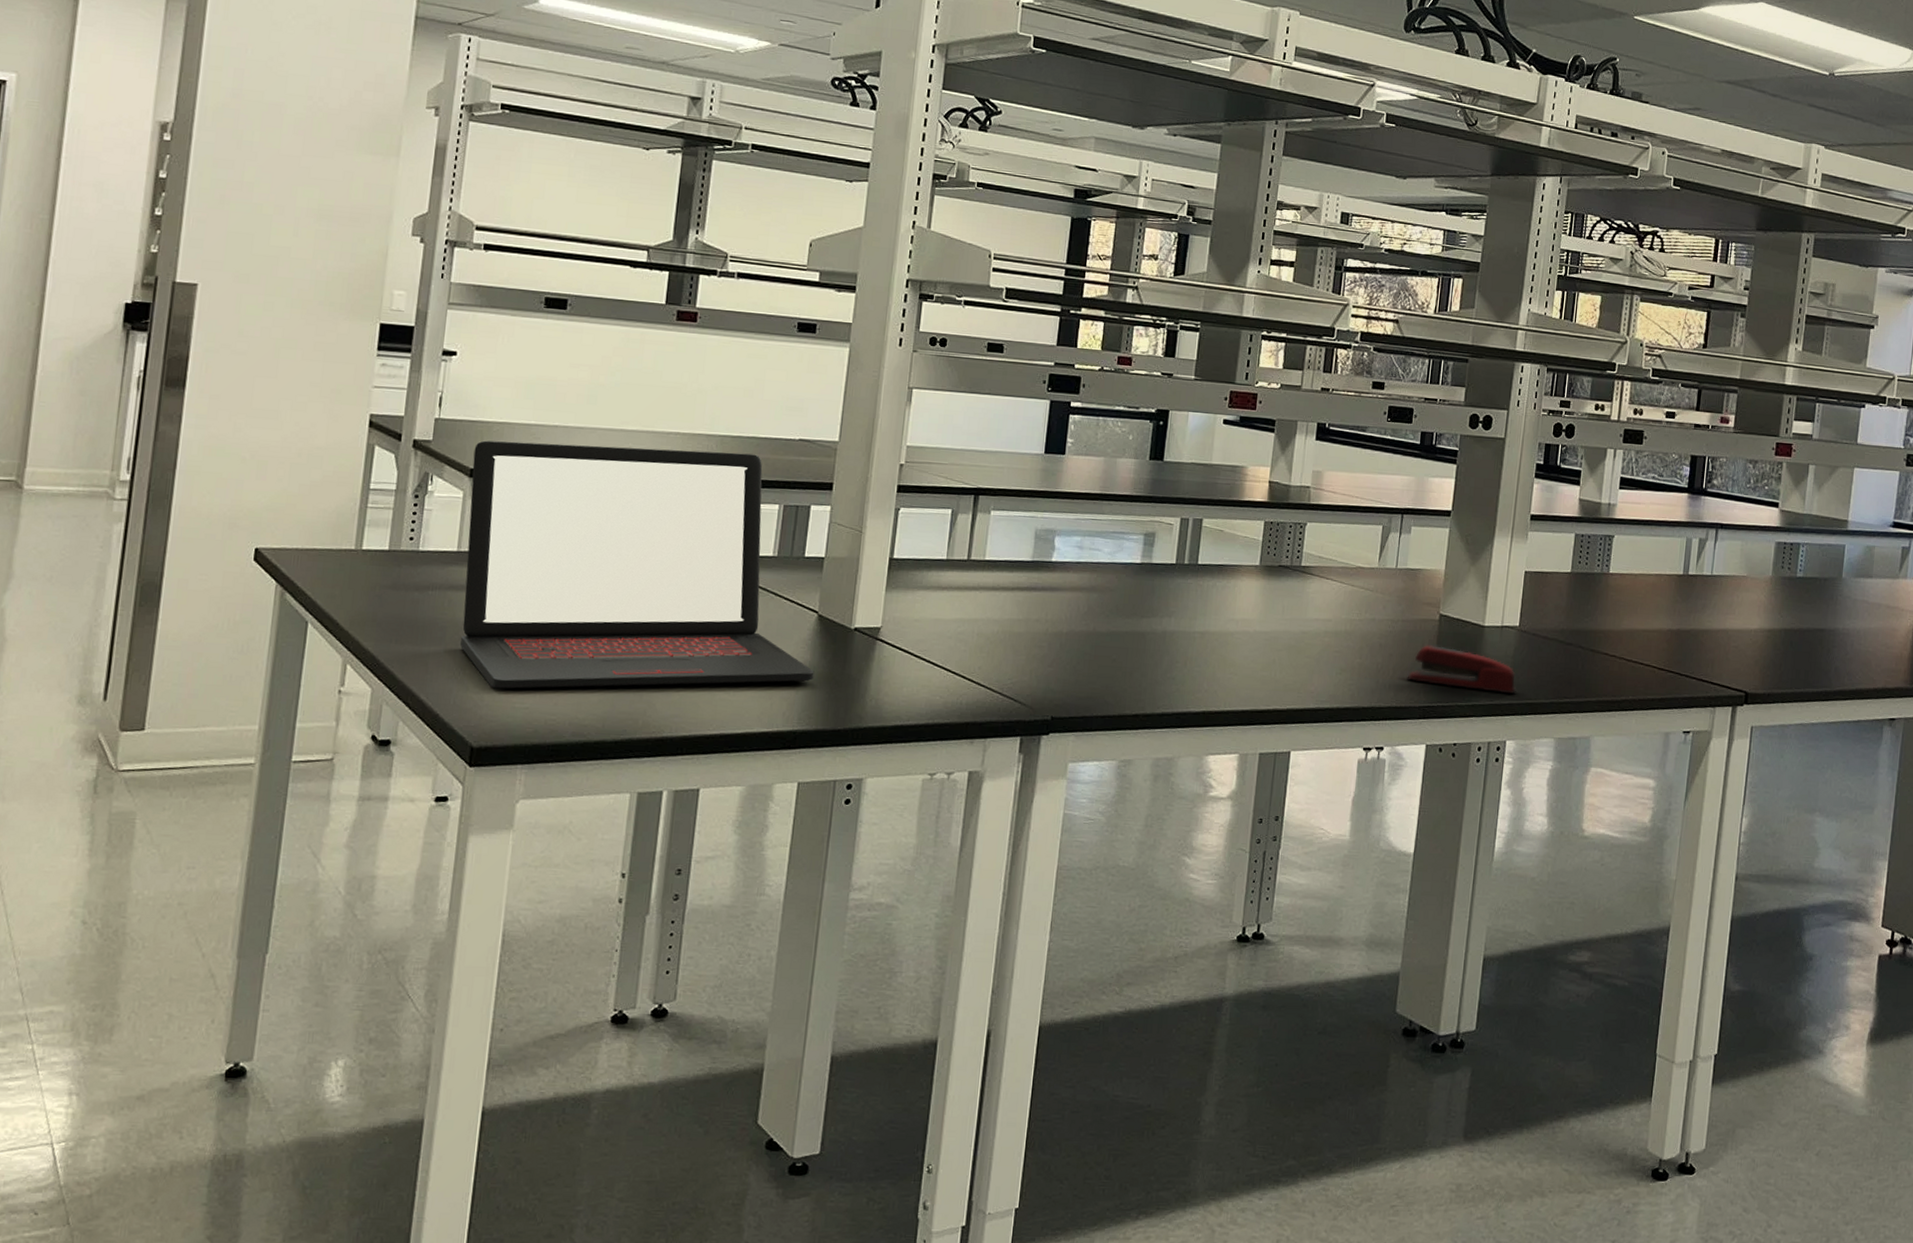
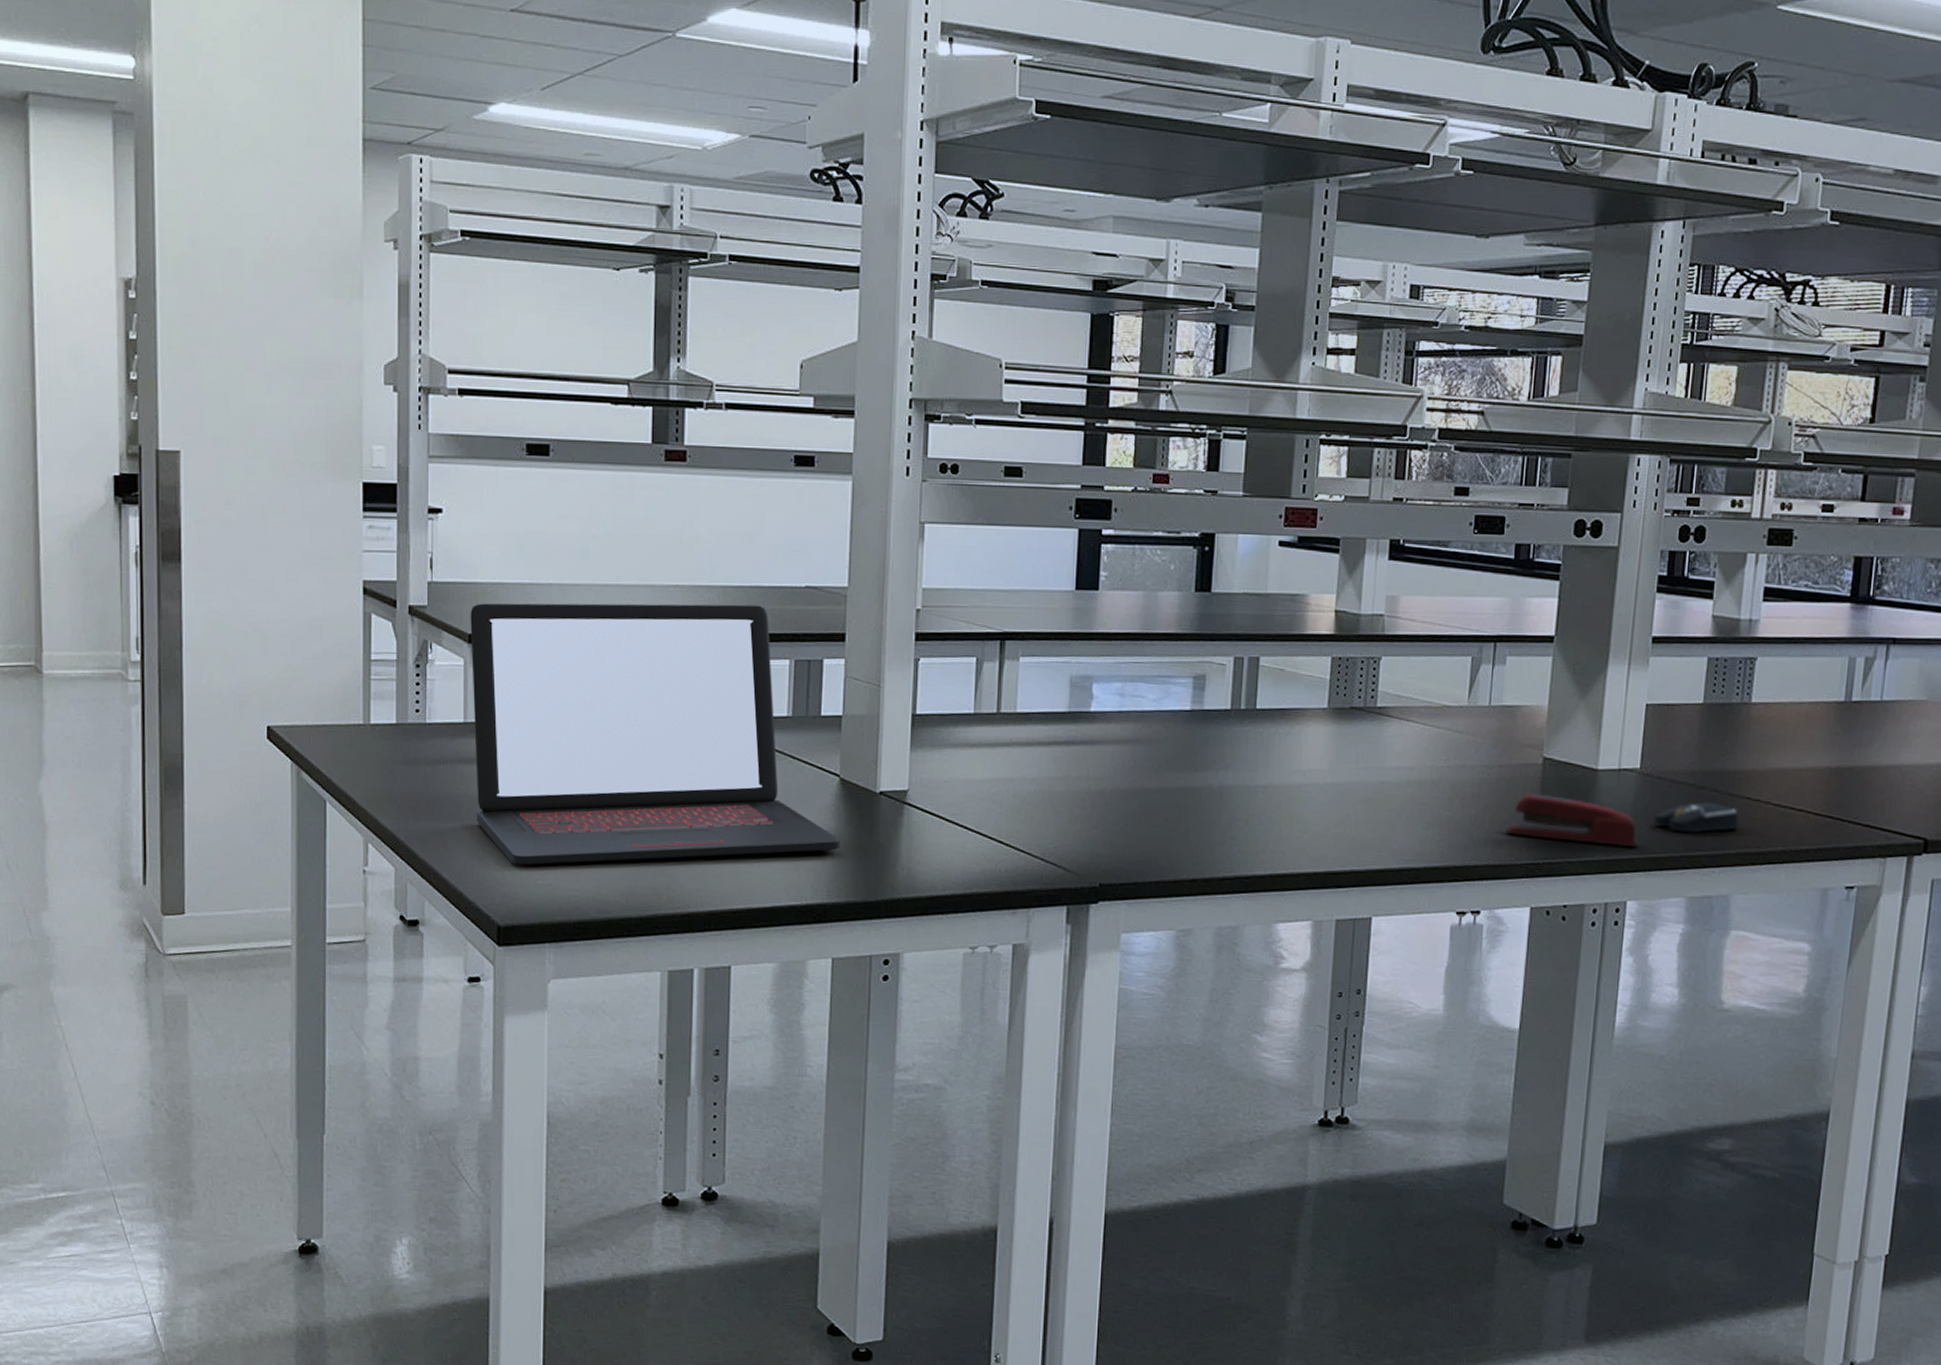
computer mouse: none [1528,656,1599,683] -> present [1653,802,1740,833]

